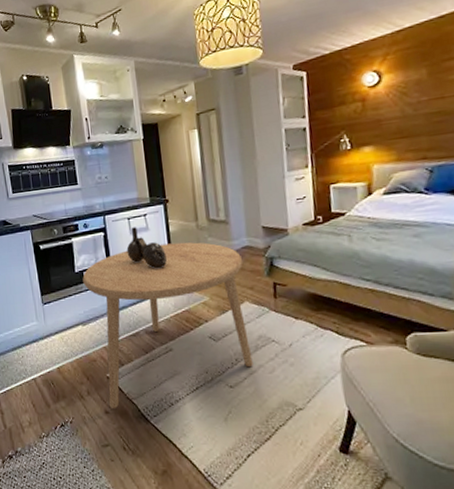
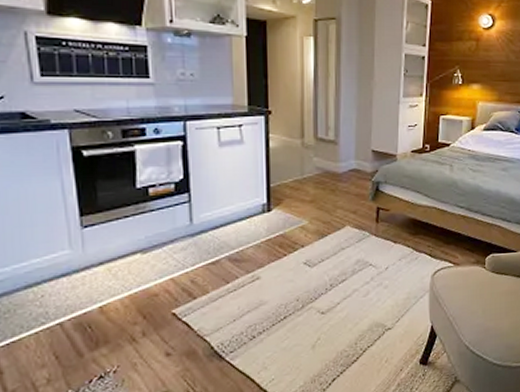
dining table: present [82,242,253,410] -> none [147,160,349,350]
decorative vase: present [126,227,167,268] -> none [212,138,262,187]

